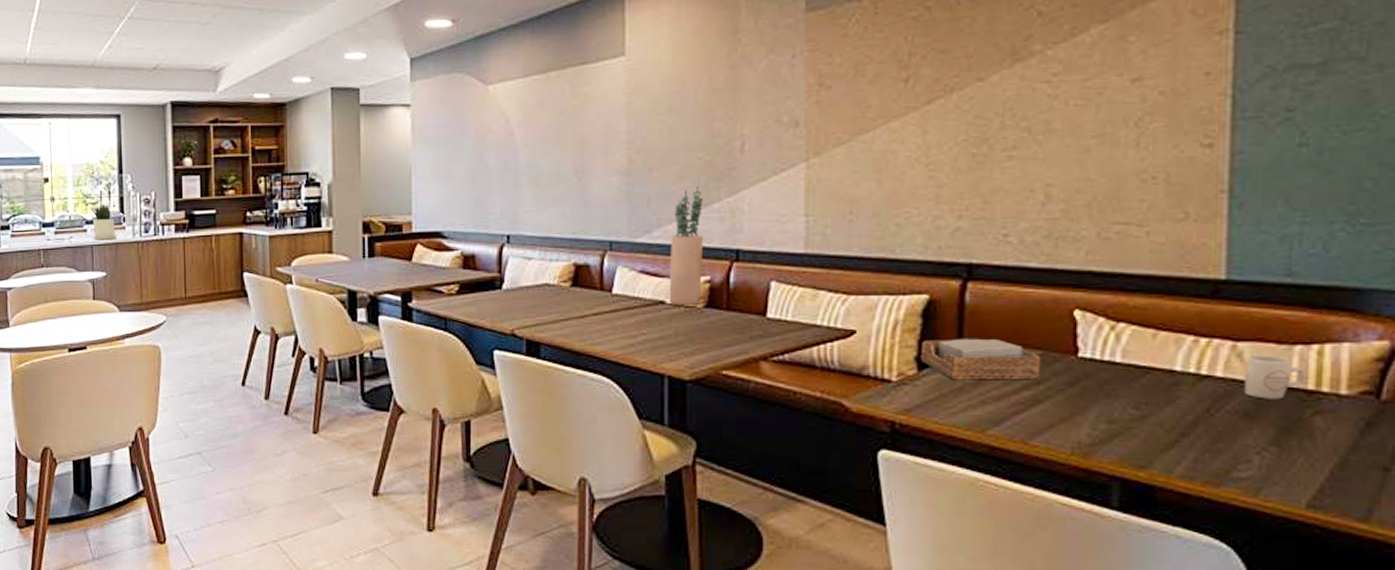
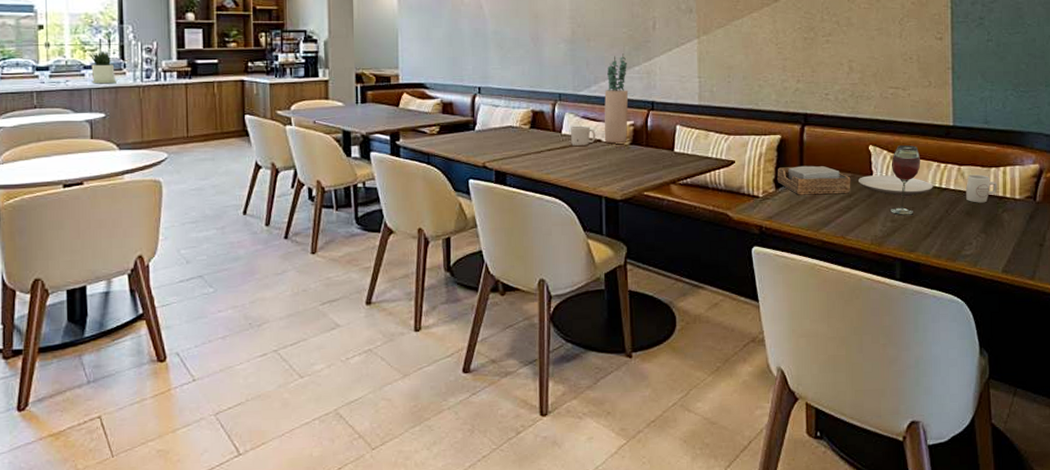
mug: none [625,282,658,312] -> present [571,125,596,148]
plate: none [1054,354,1185,384] -> present [859,175,933,195]
wineglass: none [1105,308,1165,414] -> present [889,144,921,215]

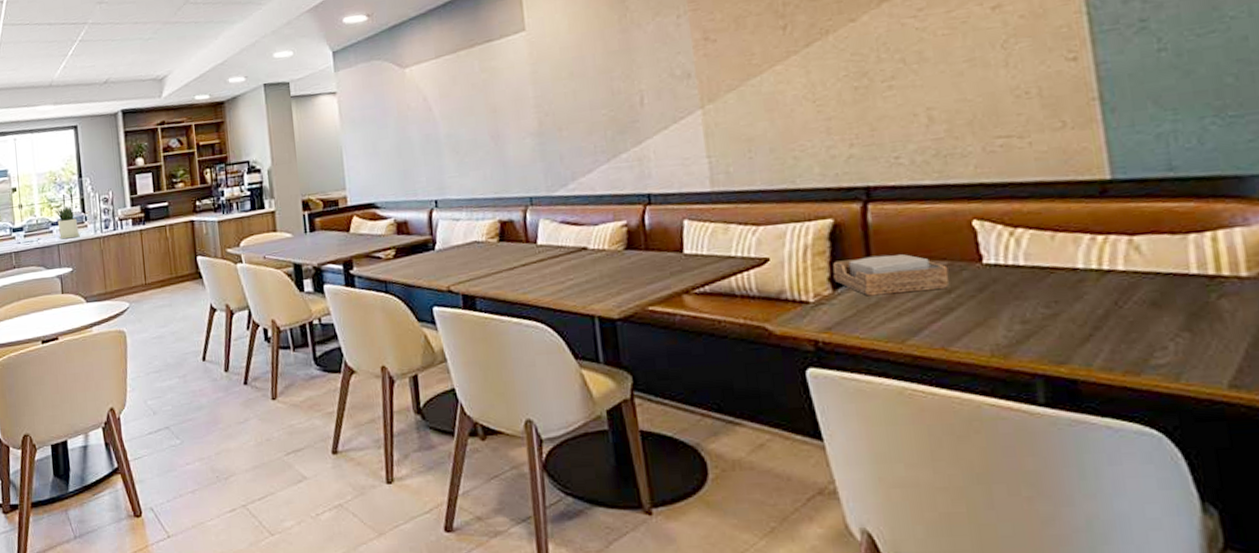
mug: present [571,125,596,148] -> none [548,232,580,260]
vase: present [604,53,629,144] -> none [585,140,620,251]
plate: present [859,175,933,195] -> none [960,258,1087,286]
wineglass: present [889,144,921,215] -> none [1011,213,1063,313]
mug: present [965,174,998,203] -> none [1145,245,1205,288]

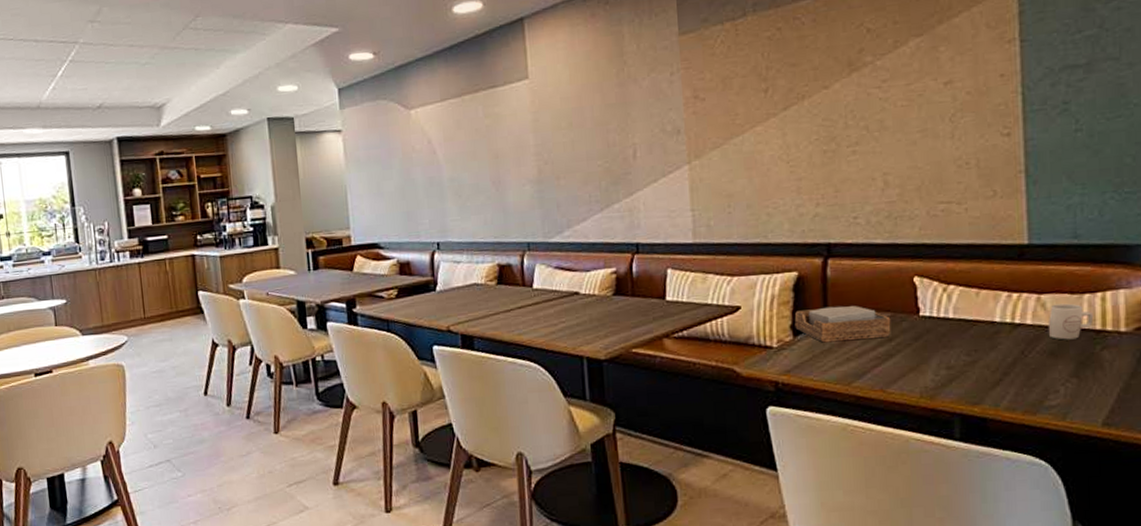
planter: present [55,206,81,240] -> none [47,236,75,270]
mug: none [1145,245,1205,288] -> present [1047,303,1094,340]

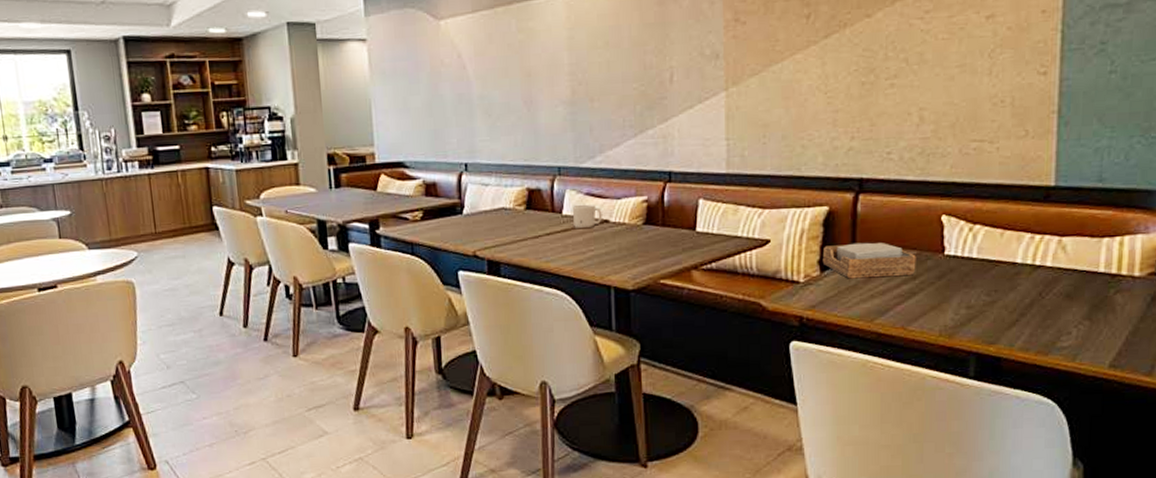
mug: none [543,277,573,303] -> present [573,204,602,231]
mug: present [1047,303,1094,340] -> none [1066,246,1111,283]

